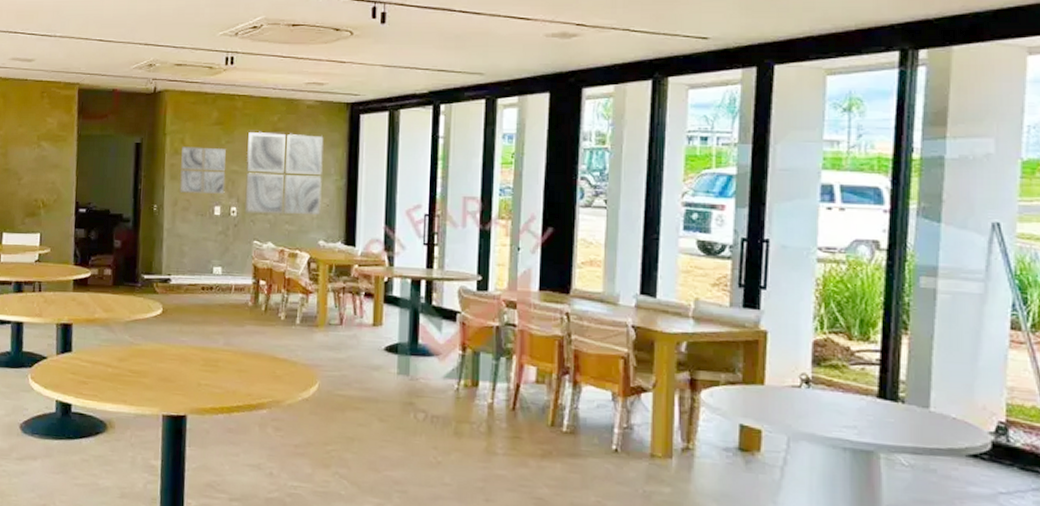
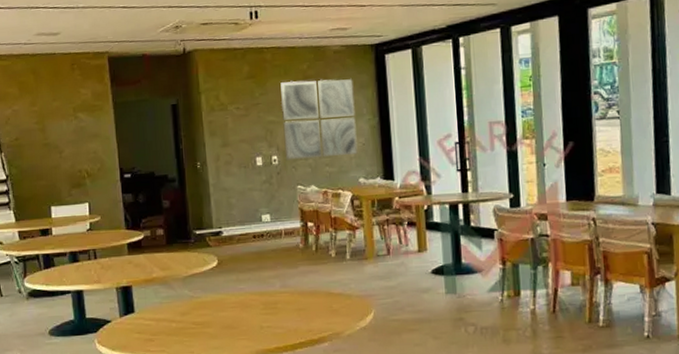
wall art: present [179,146,226,194] -> none [218,101,264,148]

